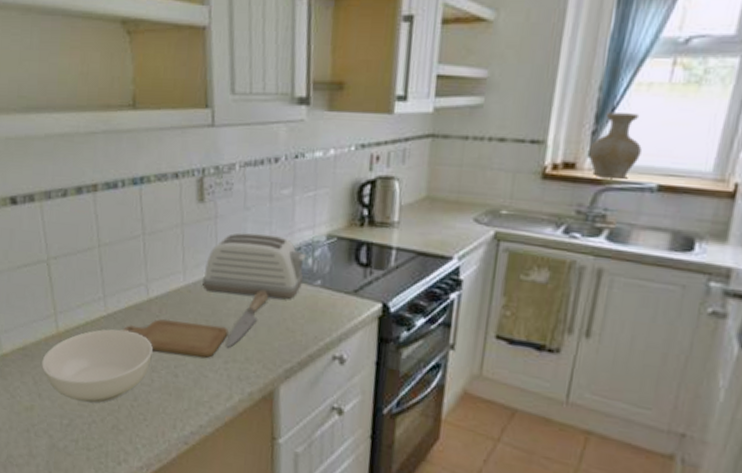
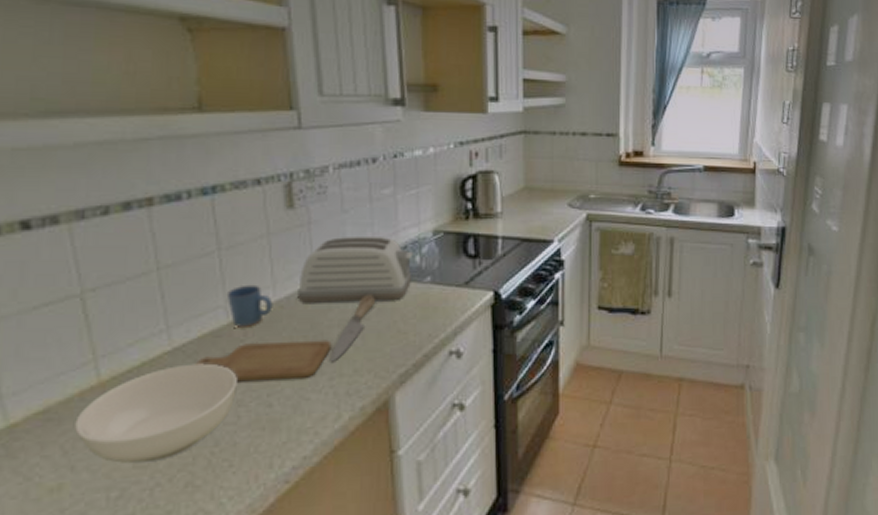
mug: none [147,267,183,305] -> present [226,284,273,327]
vase: present [588,112,642,180] -> none [652,110,689,164]

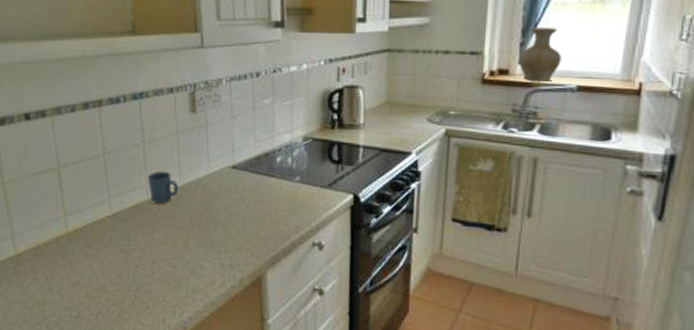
bowl: present [75,363,237,463] -> none [53,227,153,295]
chopping board: present [196,339,332,382] -> none [126,216,220,250]
toaster: present [297,235,413,303] -> none [196,137,286,194]
knife: present [331,294,375,362] -> none [219,187,254,239]
vase: none [652,110,689,164] -> present [519,27,562,83]

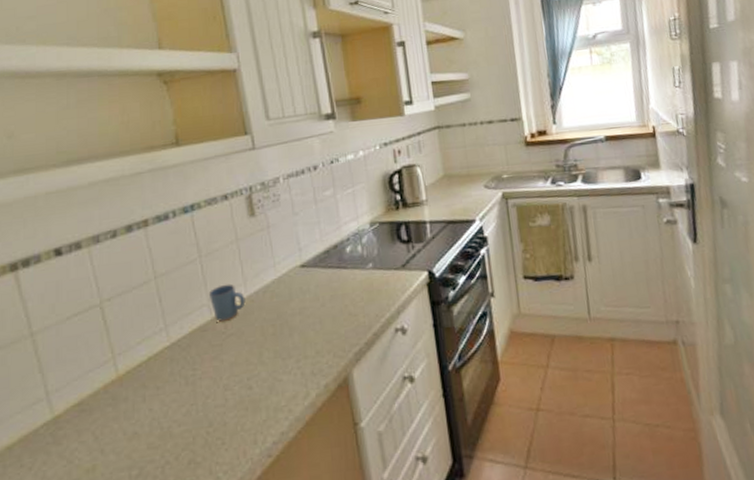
vase: present [519,27,562,83] -> none [552,89,588,139]

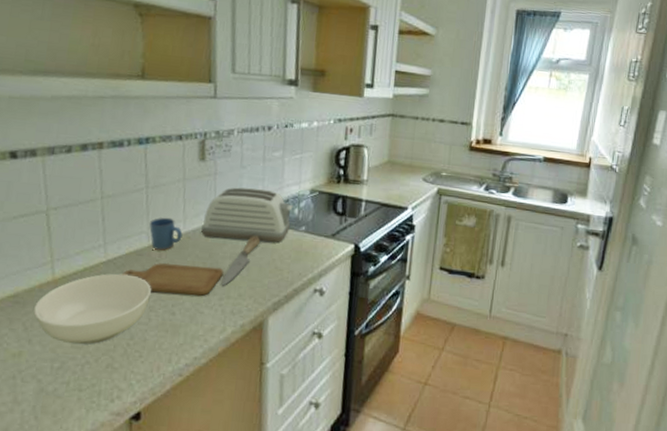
bowl: none [102,354,223,445] -> present [34,273,152,345]
chopping board: none [190,326,296,369] -> present [123,262,224,297]
toaster: none [264,232,357,296] -> present [201,187,293,242]
knife: none [296,283,328,346] -> present [222,235,260,286]

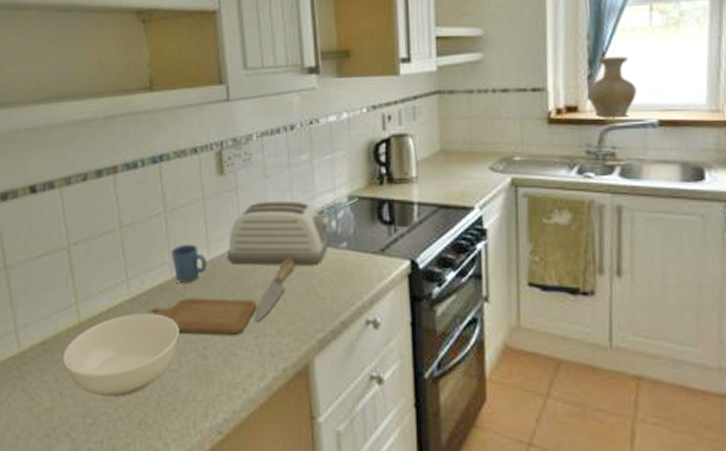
vase: none [500,106,533,153] -> present [588,56,637,119]

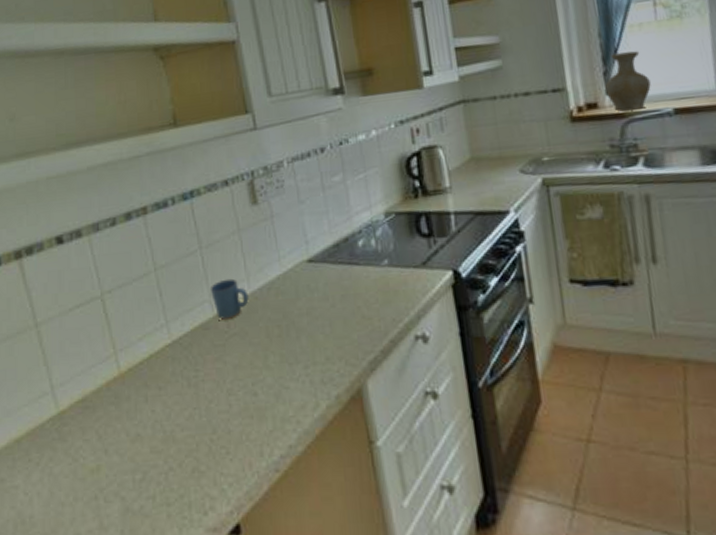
bowl: present [63,312,179,397] -> none [105,354,226,448]
chopping board: present [148,297,257,336] -> none [191,328,304,372]
toaster: present [227,200,329,265] -> none [268,223,370,294]
knife: present [257,257,294,322] -> none [304,281,338,350]

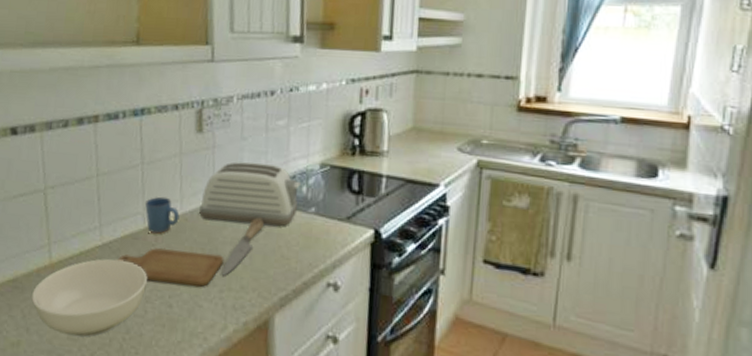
bowl: none [105,354,226,448] -> present [32,258,148,337]
chopping board: none [191,328,304,372] -> present [118,248,224,288]
toaster: none [268,223,370,294] -> present [199,161,301,226]
knife: none [304,281,338,350] -> present [222,217,264,276]
vase: present [605,51,651,113] -> none [558,52,604,113]

